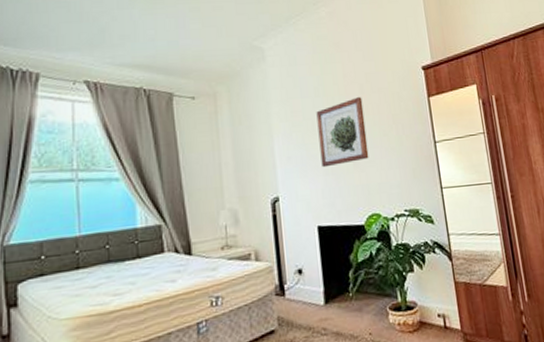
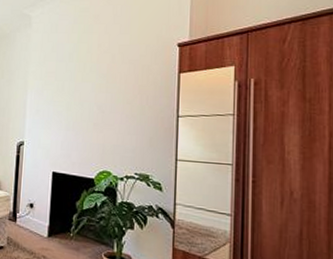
wall art: present [316,97,369,168] -> none [65,66,112,124]

